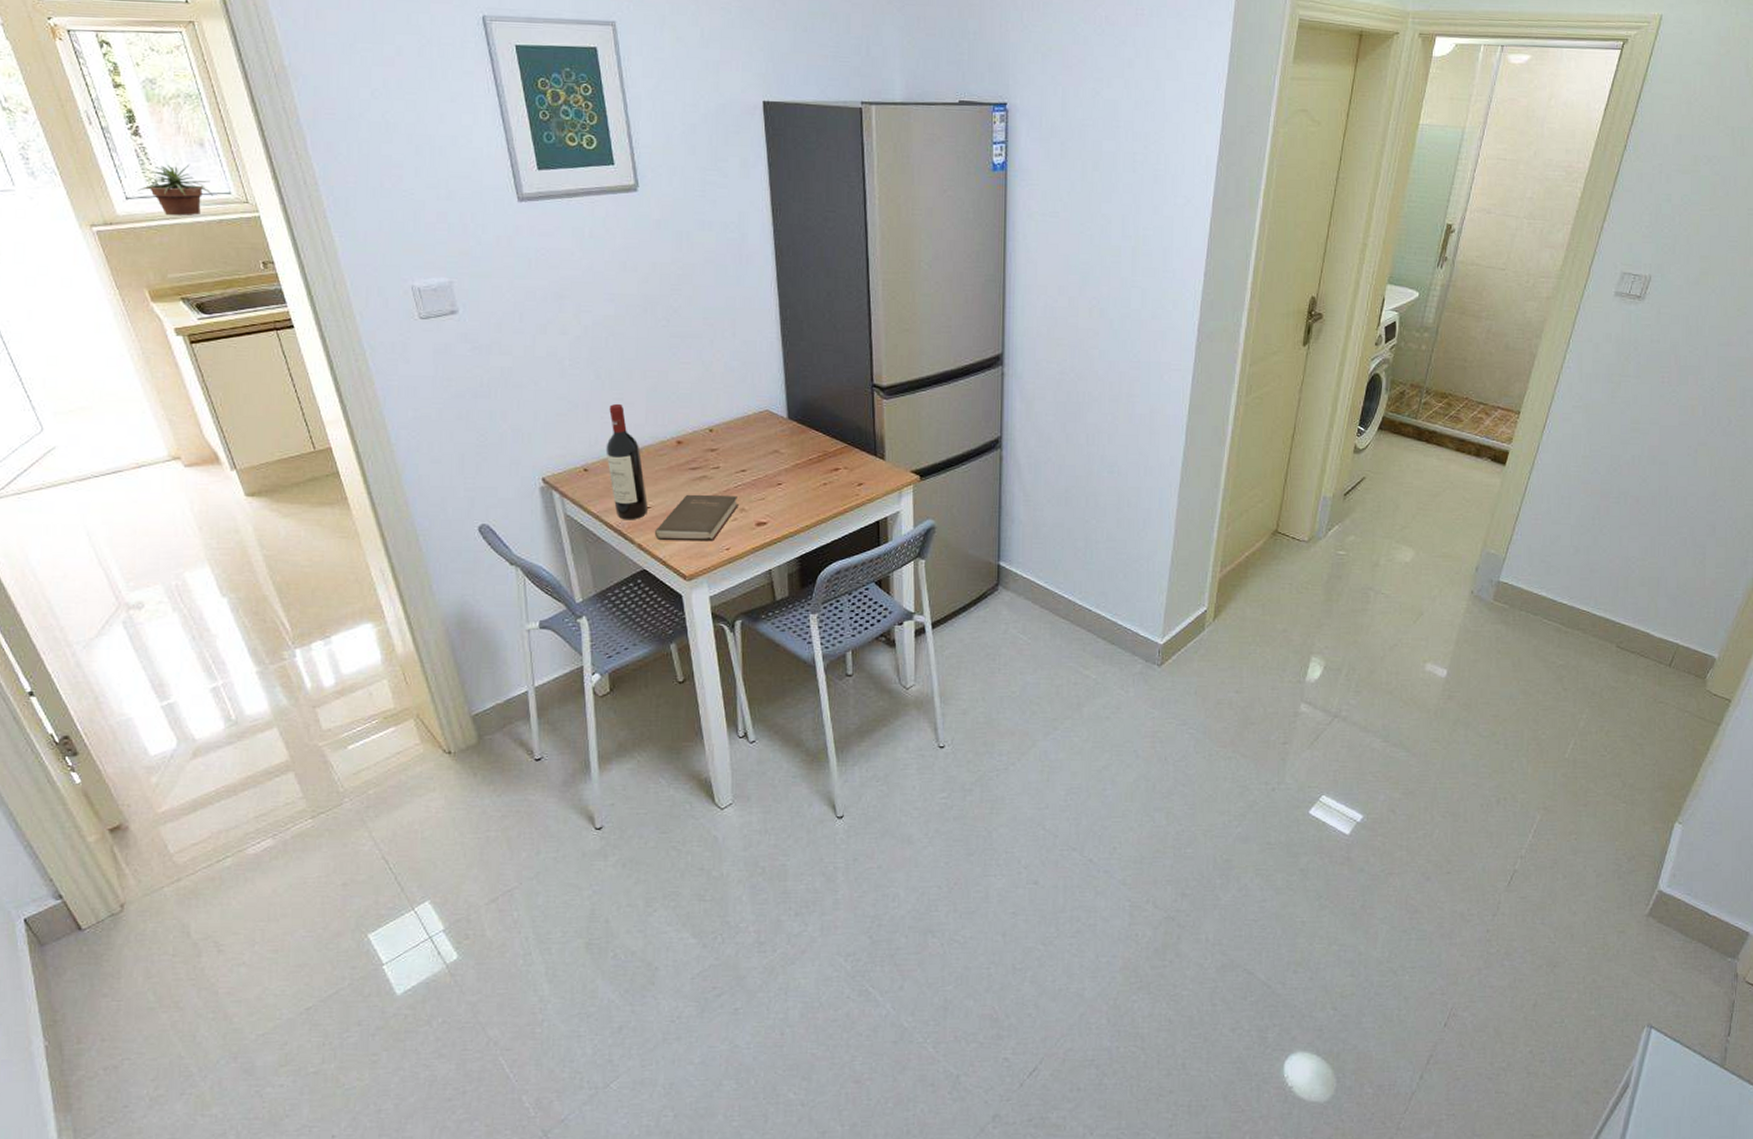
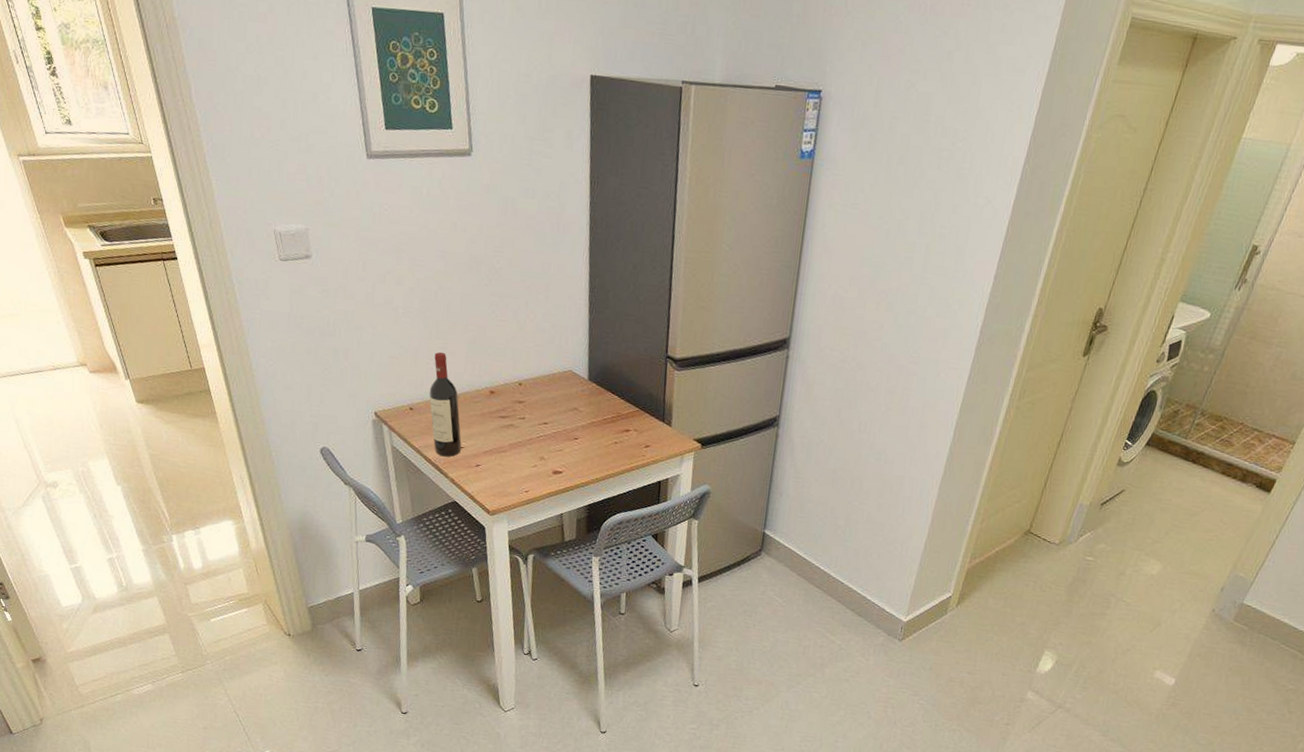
potted plant: present [138,164,214,217] -> none [55,104,115,153]
book: present [655,494,739,542] -> none [466,439,539,484]

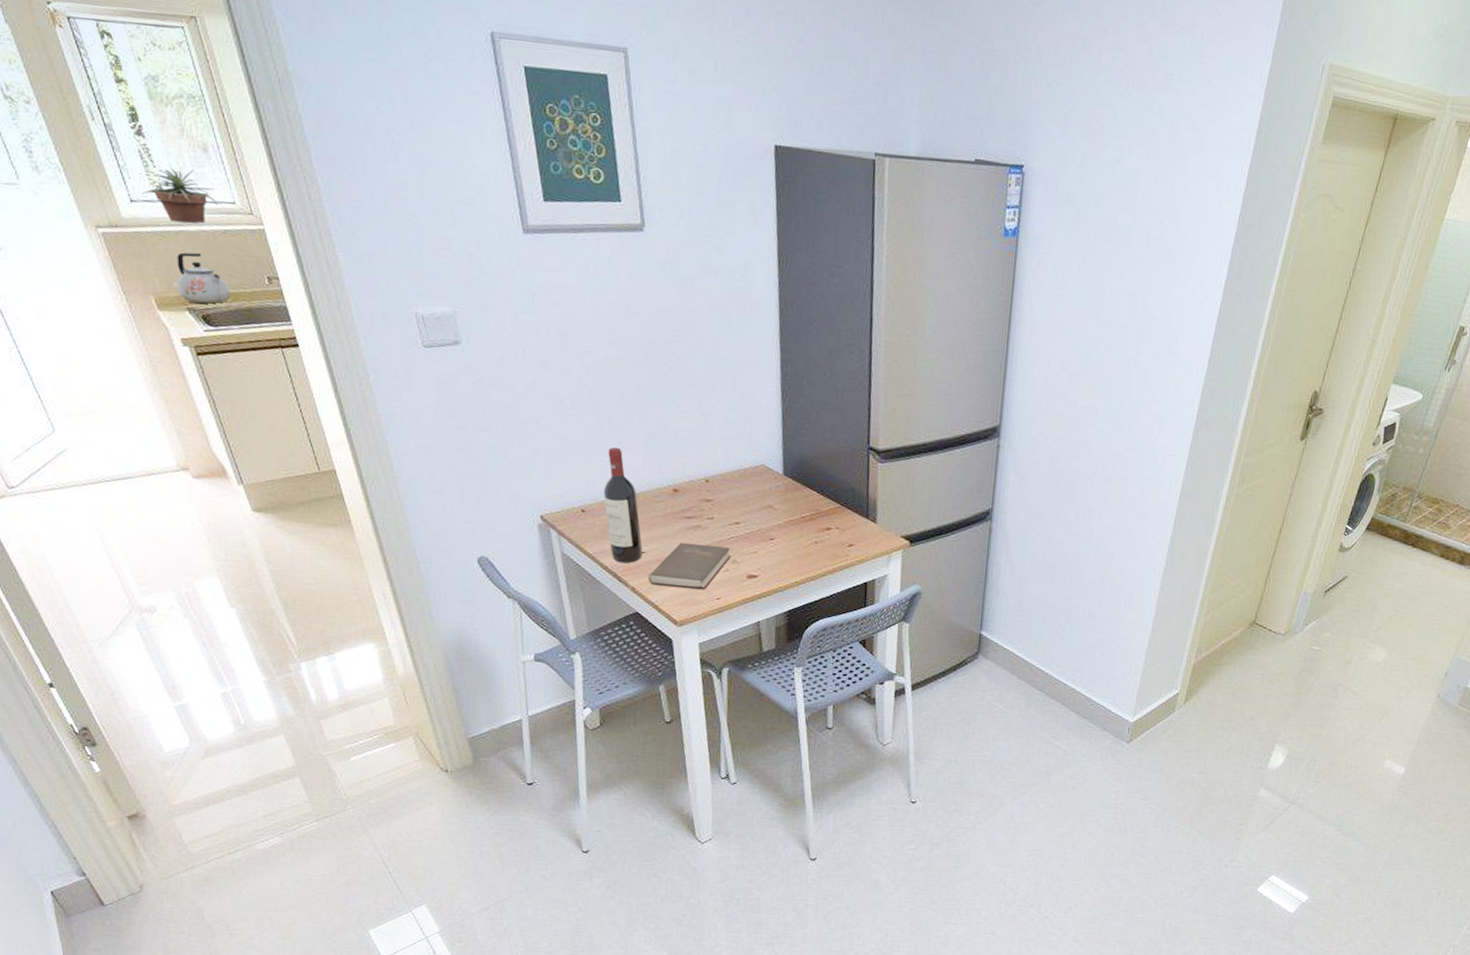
potted plant: none [55,104,115,153] -> present [142,168,219,224]
kettle: none [80,177,123,222] -> present [176,252,230,304]
book: none [466,439,539,484] -> present [648,542,731,590]

